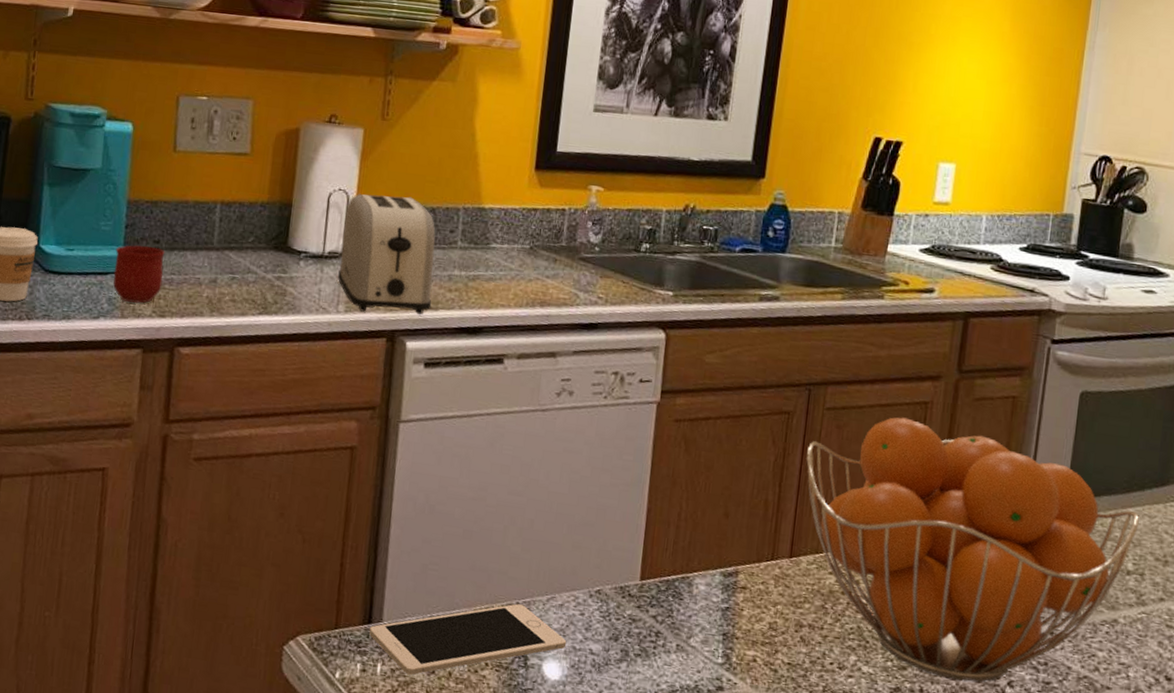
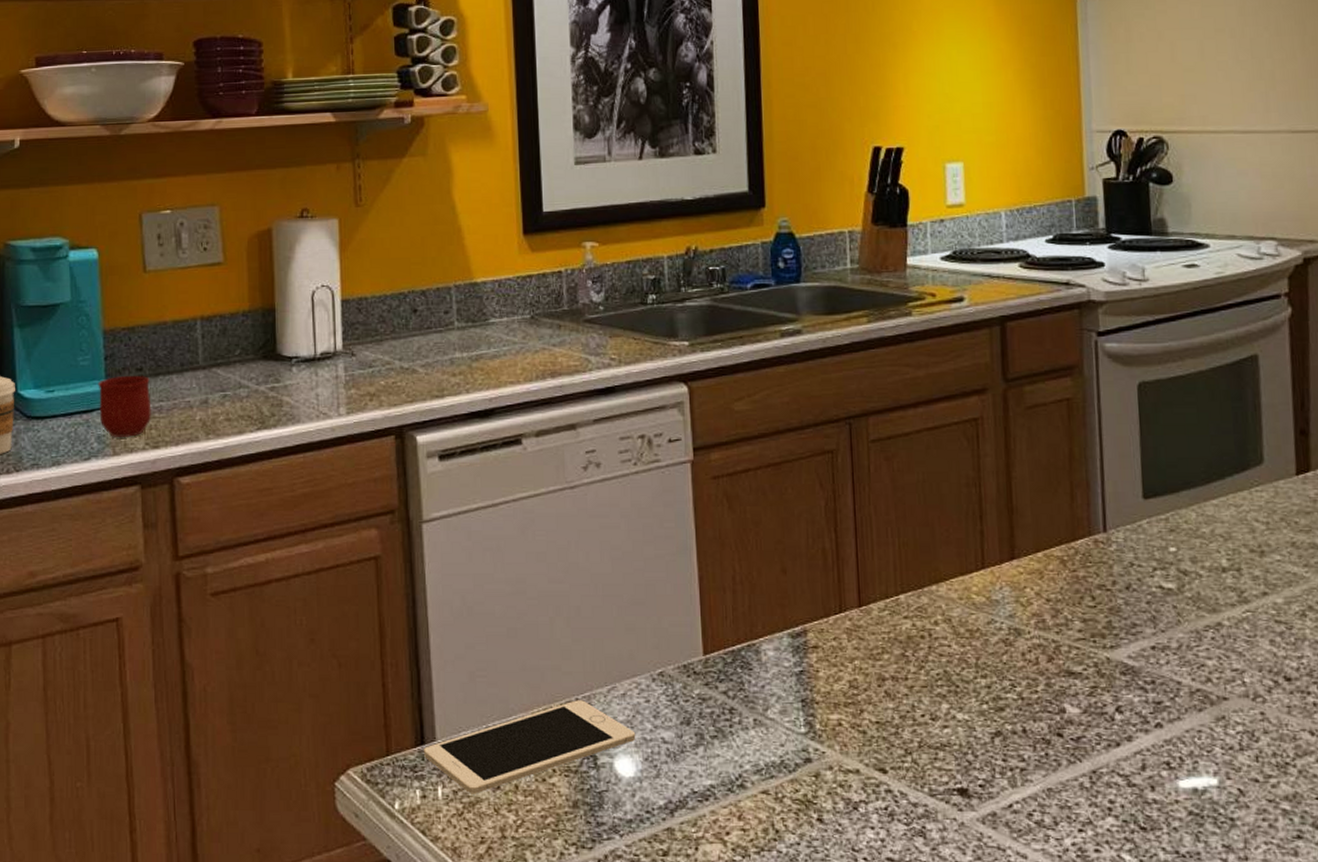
toaster: present [338,193,436,315] -> none [332,282,437,411]
fruit basket: present [806,417,1140,682] -> none [857,438,1226,714]

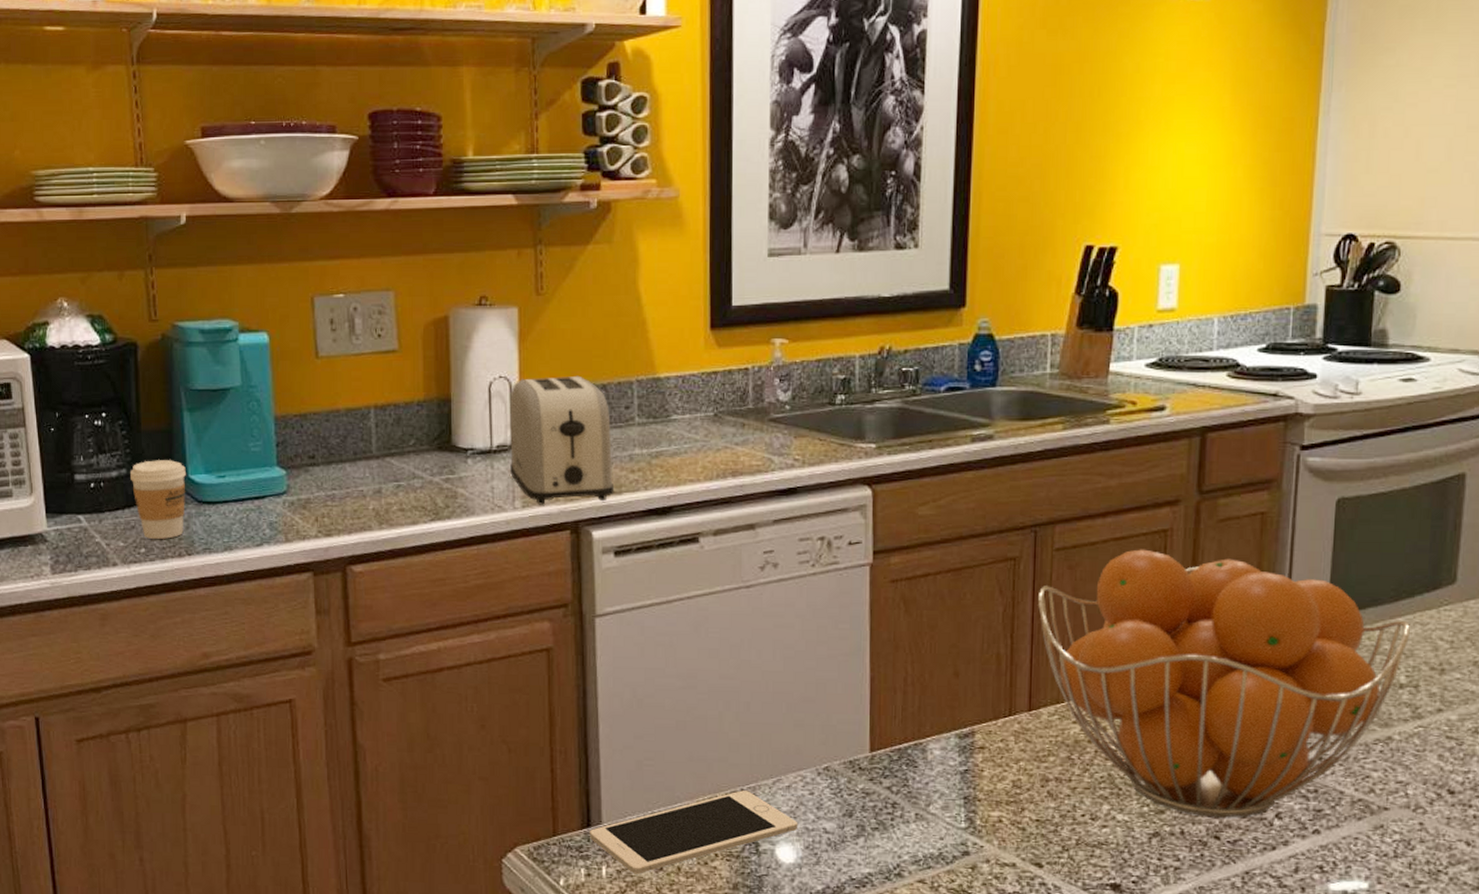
mug: present [98,376,152,437] -> none [269,464,324,524]
toaster: none [332,282,437,411] -> present [510,375,615,505]
fruit basket: none [857,438,1226,714] -> present [1037,549,1411,818]

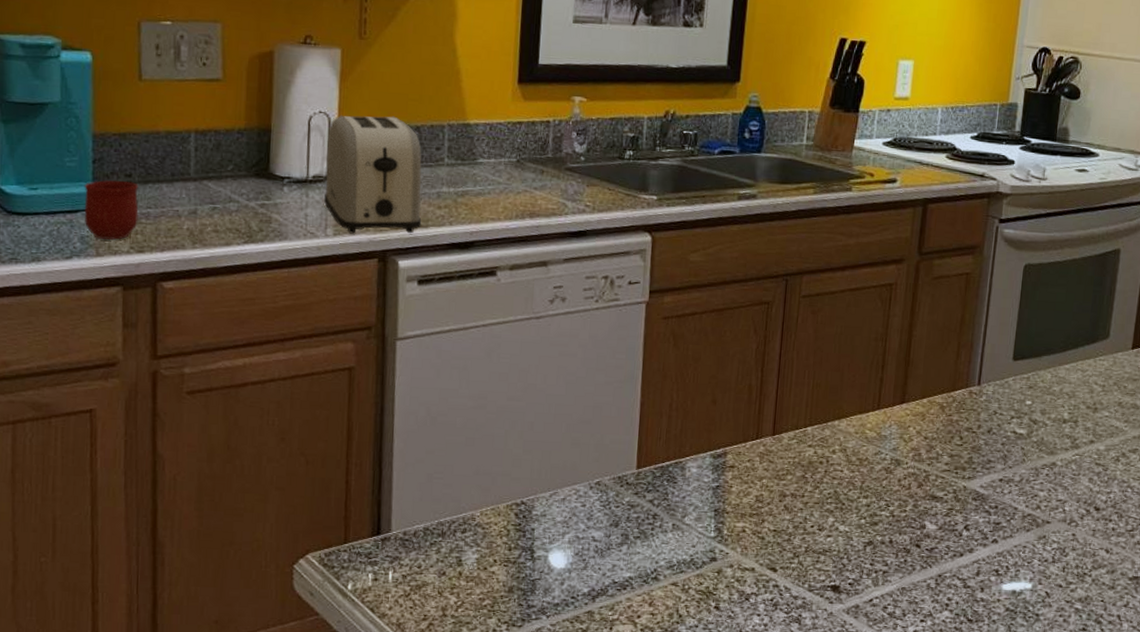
mug: none [269,464,324,524] -> present [84,180,139,240]
cell phone: present [590,790,798,874] -> none [379,502,570,579]
fruit basket: present [1037,549,1411,818] -> none [785,299,1074,529]

